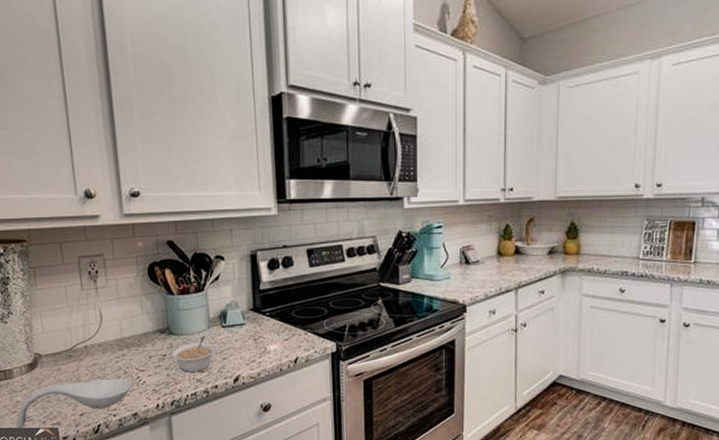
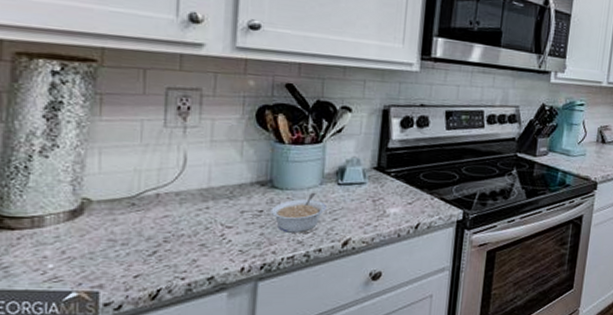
spoon rest: present [16,378,132,429] -> none [37,234,213,291]

